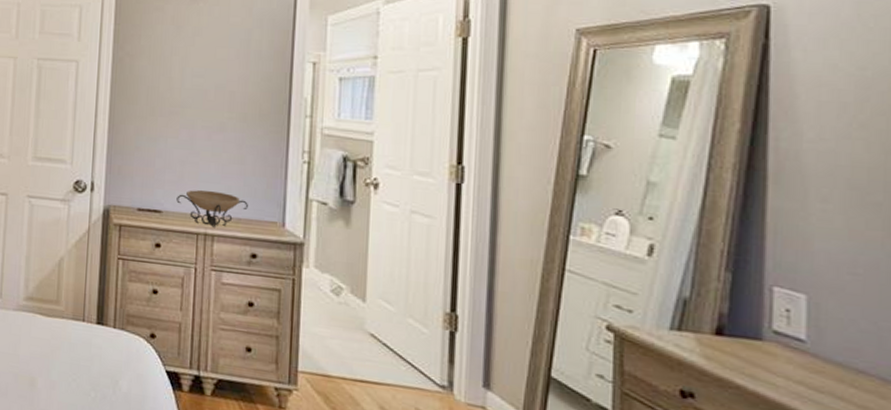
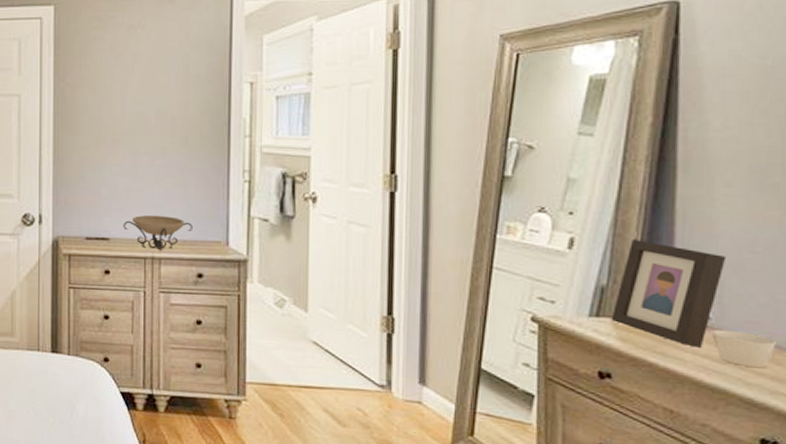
picture frame: none [694,250,823,373] -> present [611,238,727,348]
candle: none [807,355,880,401] -> present [712,329,776,369]

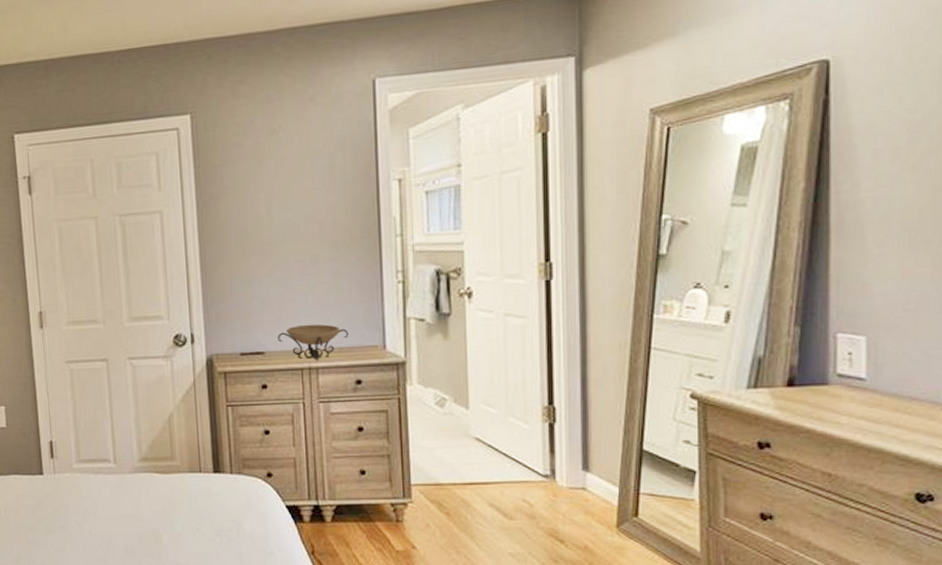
picture frame: present [611,238,727,348] -> none [769,307,880,410]
candle: present [712,329,776,369] -> none [867,389,929,425]

